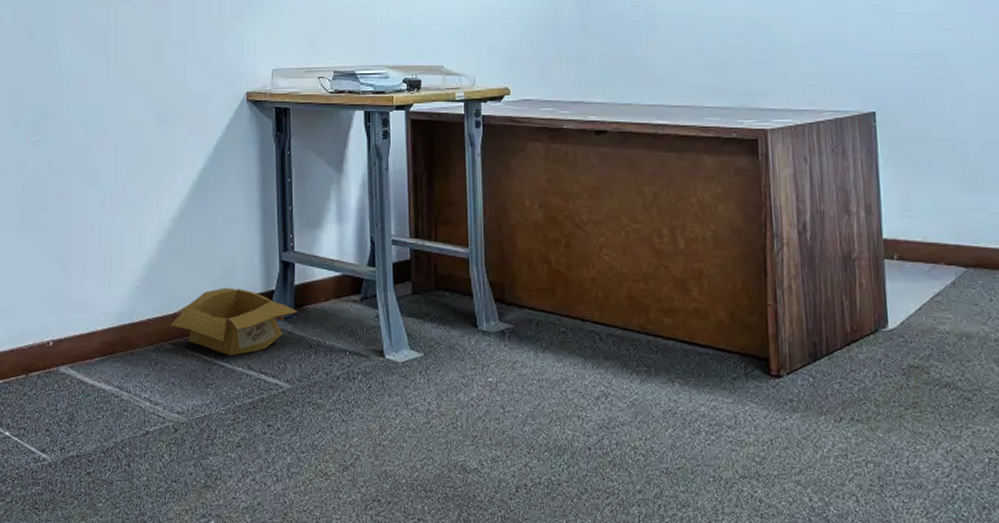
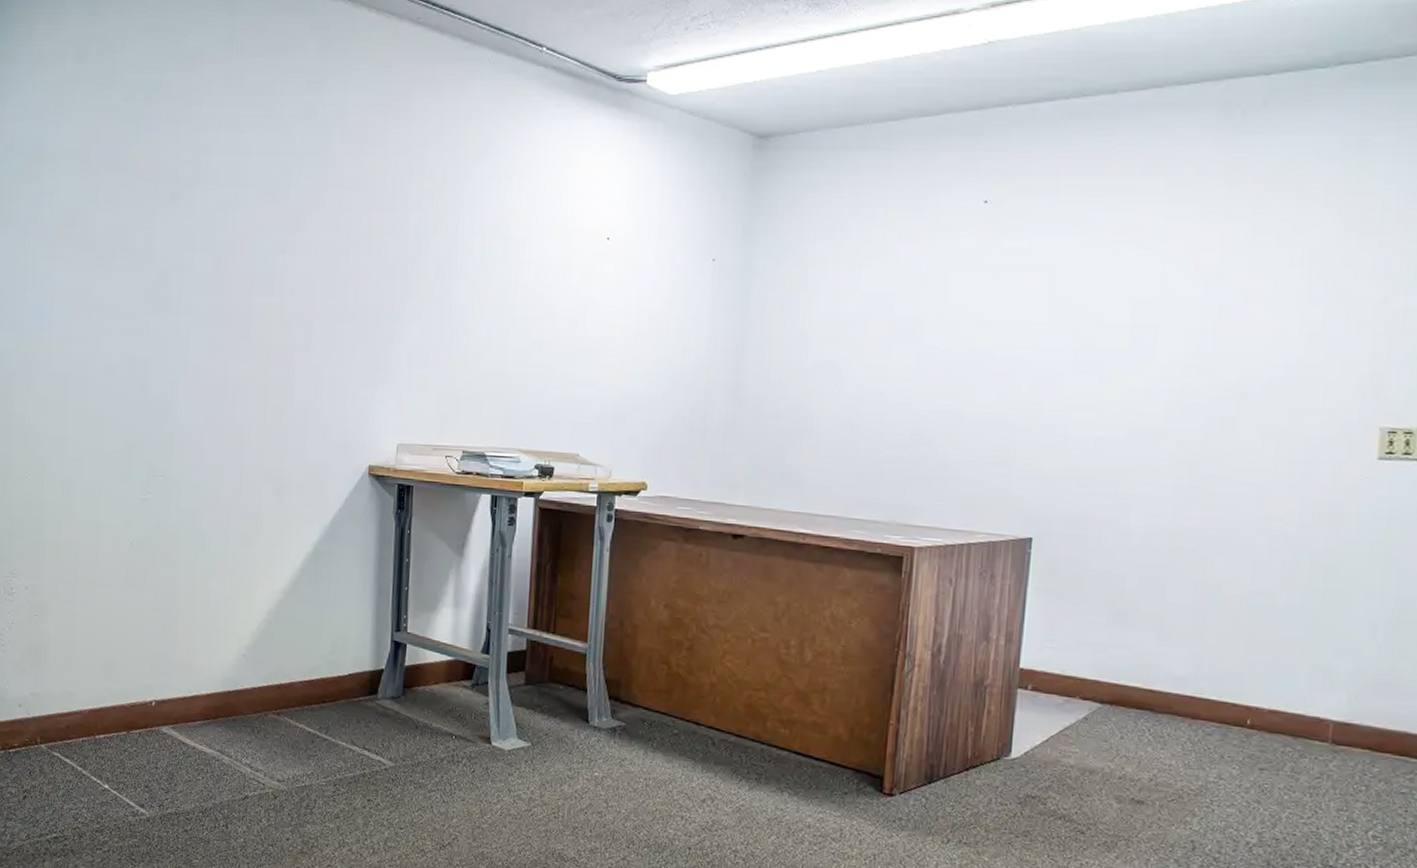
cardboard box: present [170,287,298,355] -> none [275,662,407,730]

